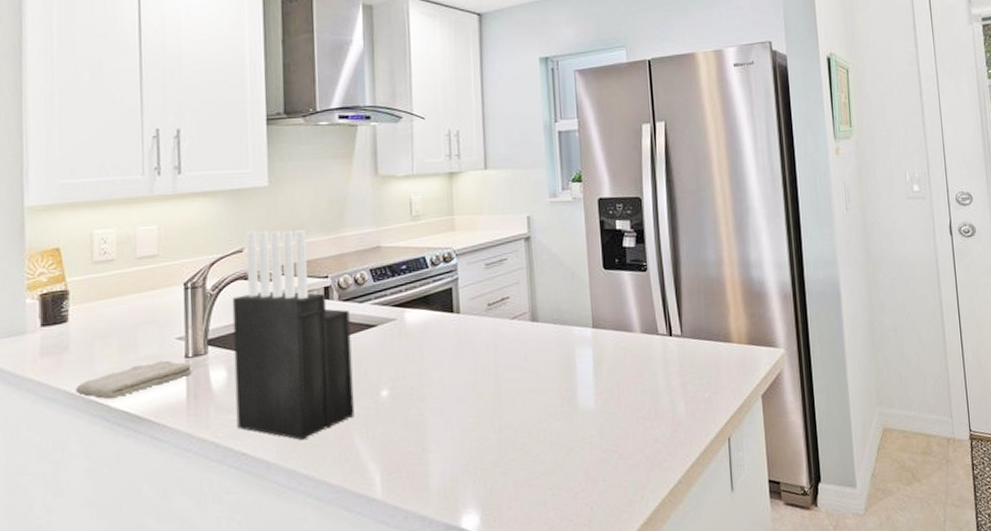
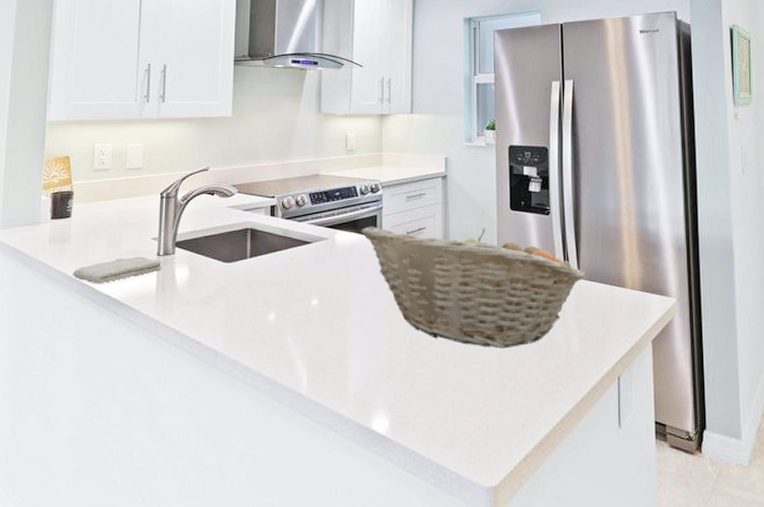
knife block: present [232,229,354,441] -> none [194,153,290,336]
fruit basket: none [434,291,688,423] -> present [361,226,584,349]

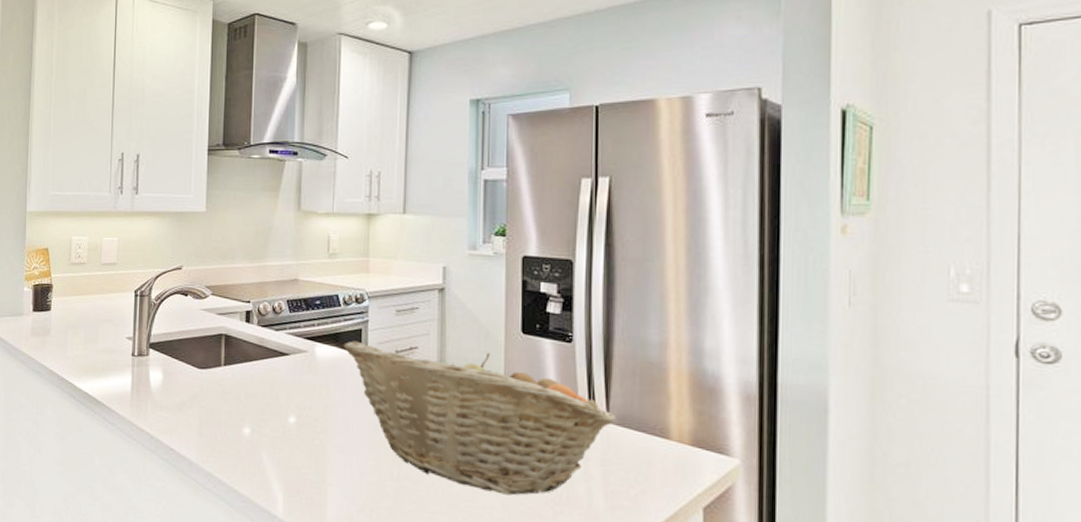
washcloth: present [73,256,162,284] -> none [53,355,136,380]

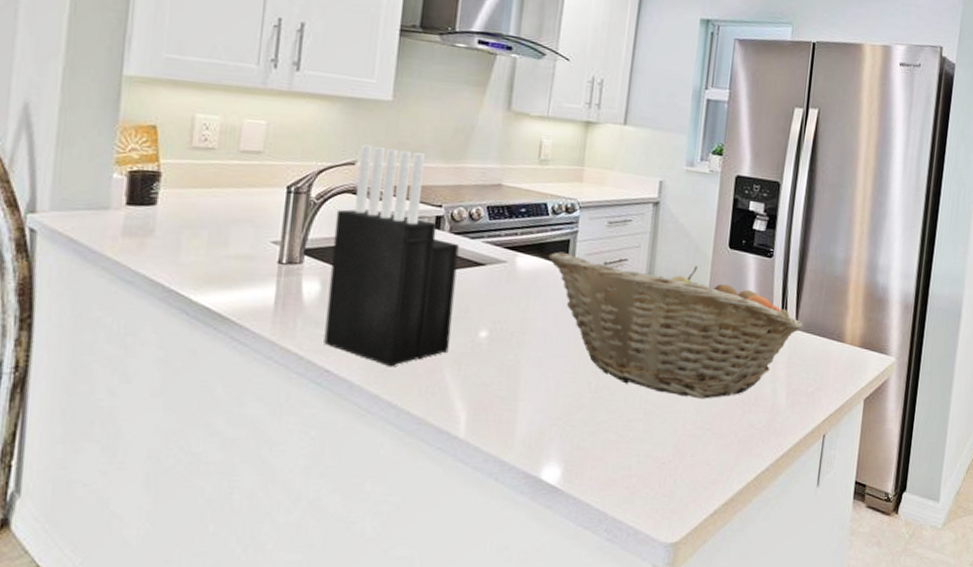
knife block: none [168,251,266,448] -> present [324,144,459,367]

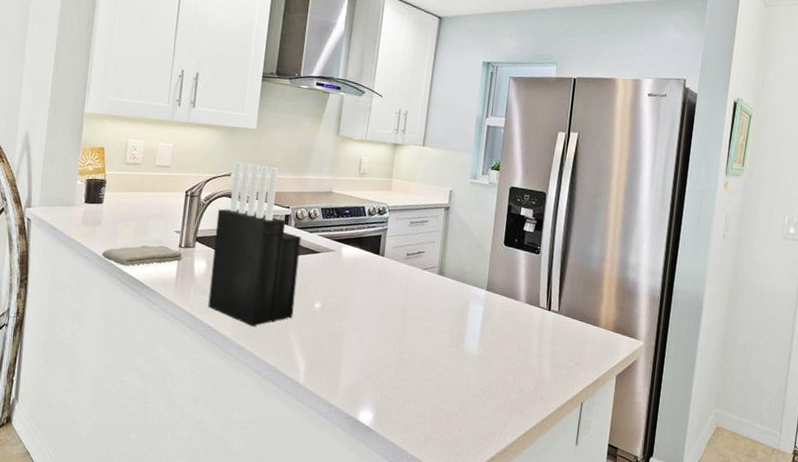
washcloth: none [156,262,284,293] -> present [102,244,183,266]
fruit basket: present [548,251,803,399] -> none [365,244,564,366]

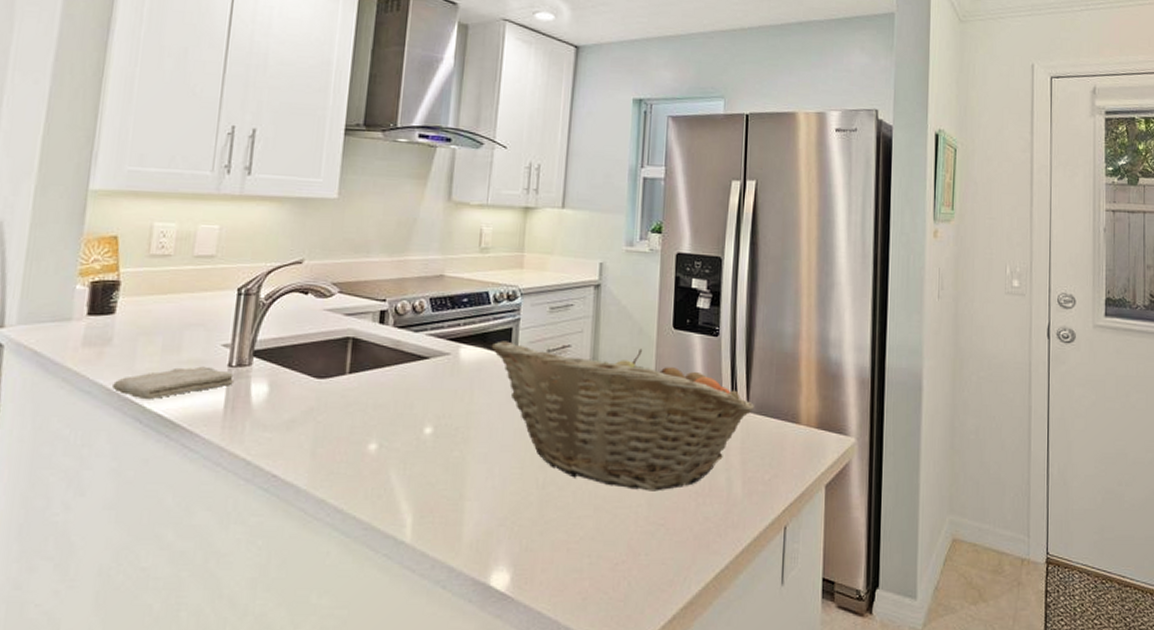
knife block: present [208,161,301,327] -> none [271,243,403,470]
fruit basket: none [365,244,564,366] -> present [491,340,754,491]

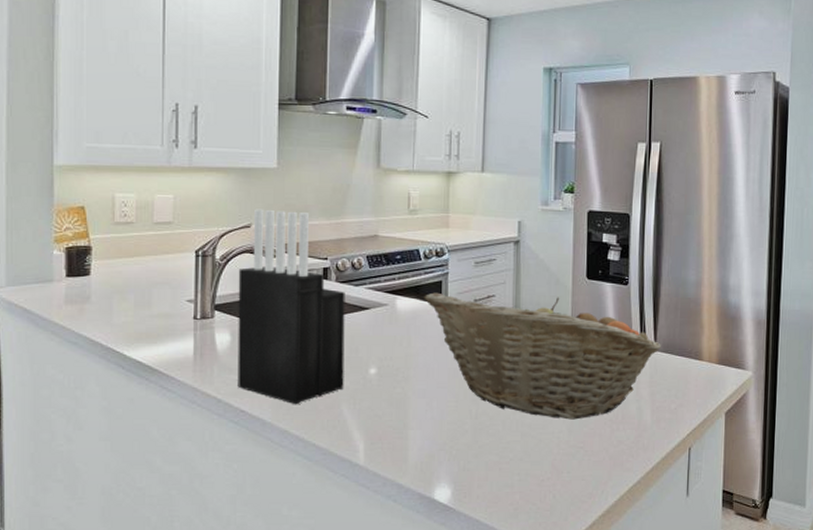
washcloth: present [112,366,234,400] -> none [96,319,199,349]
knife block: none [271,243,403,470] -> present [237,209,345,405]

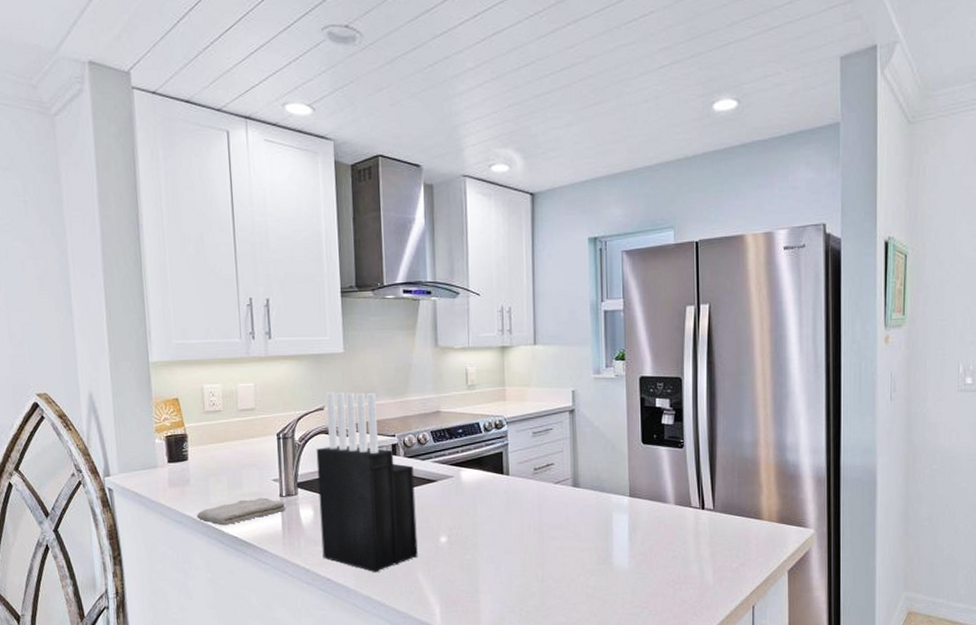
washcloth: none [96,319,199,349] -> present [197,497,286,526]
fruit basket: present [424,292,661,420] -> none [486,463,720,581]

